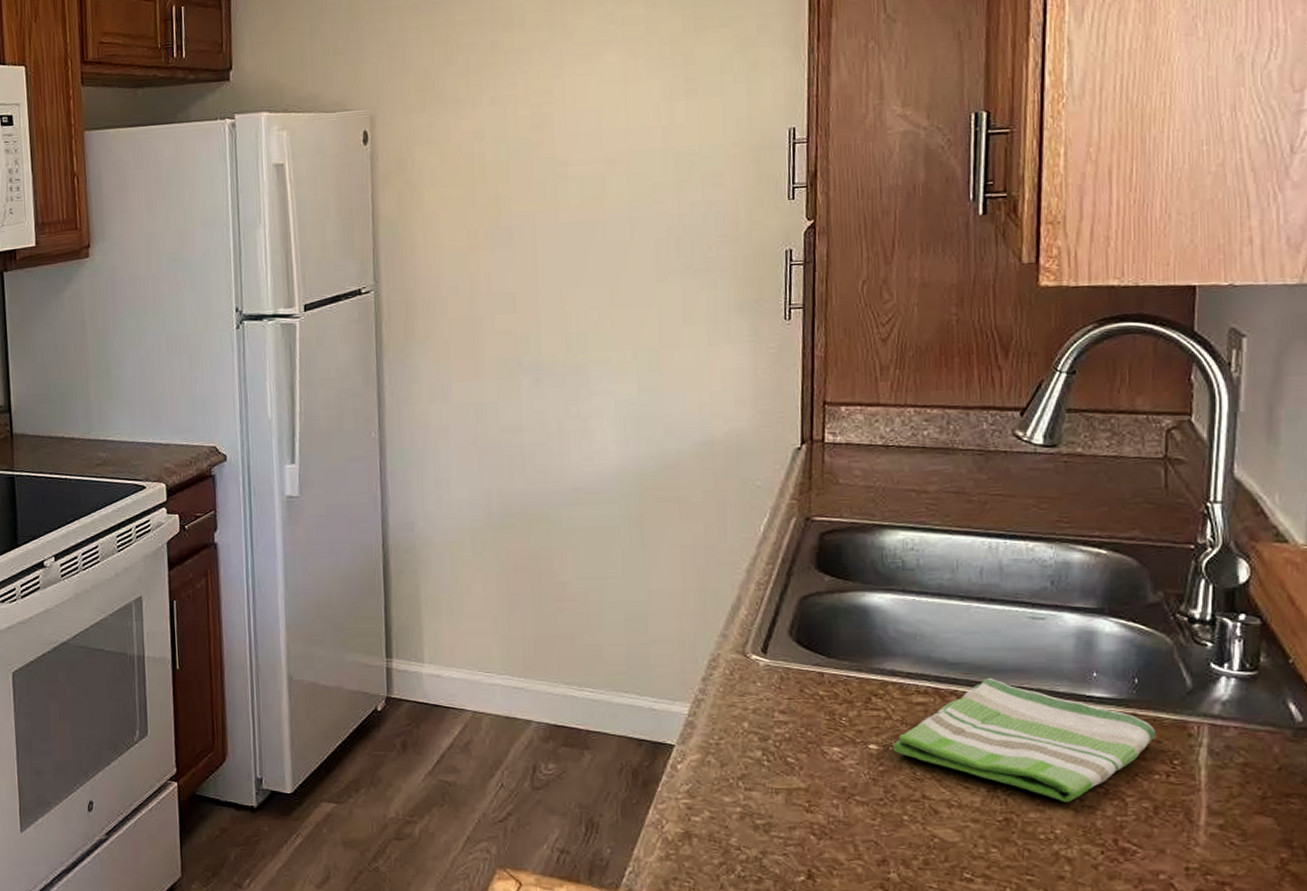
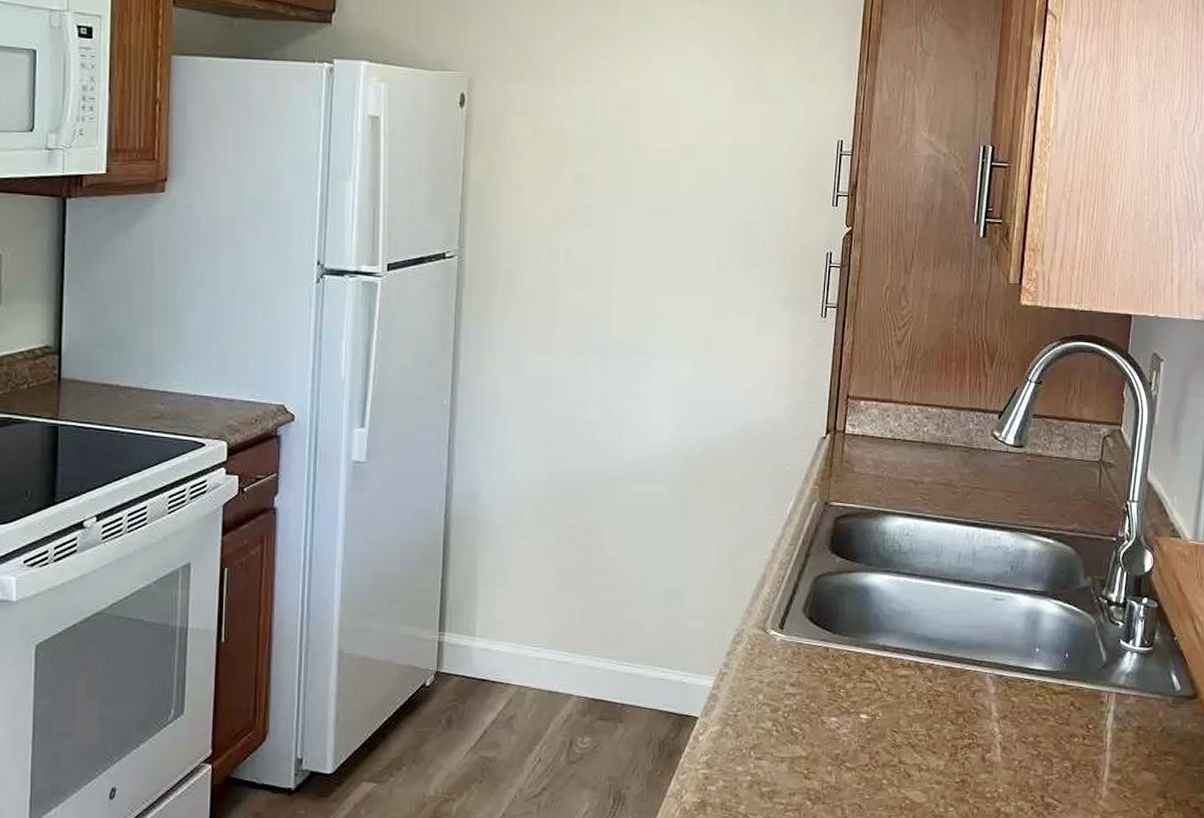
dish towel: present [892,677,1155,802] -> none [879,652,1078,764]

